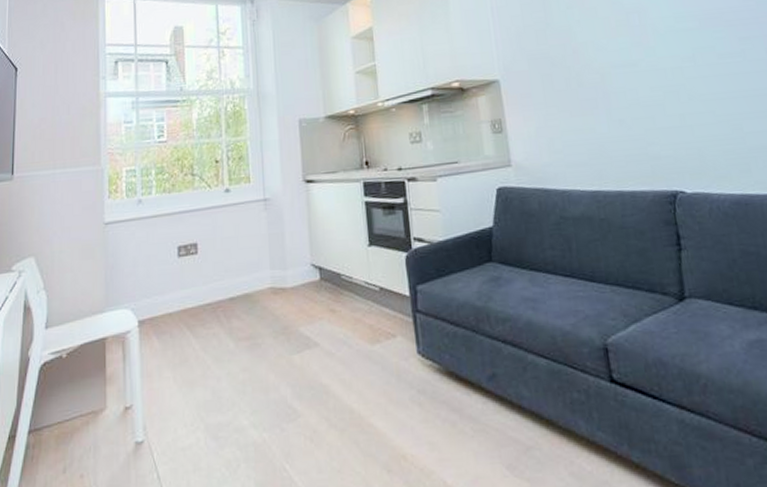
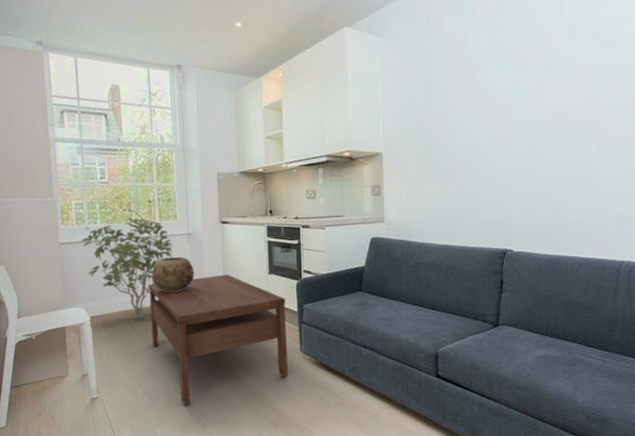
shrub: none [131,183,245,321] -> present [81,218,173,319]
coffee table: none [215,250,403,446] -> present [149,275,288,405]
decorative bowl: none [217,230,273,281] -> present [150,256,195,293]

